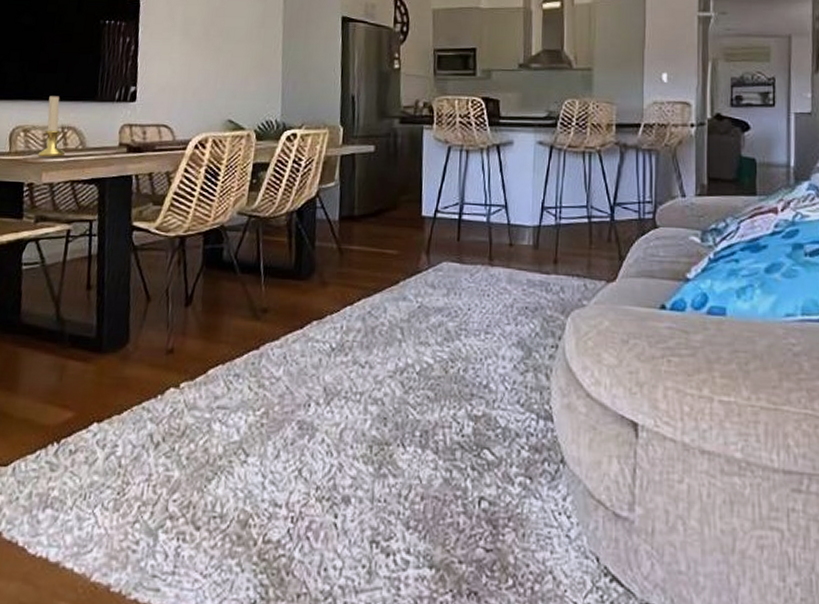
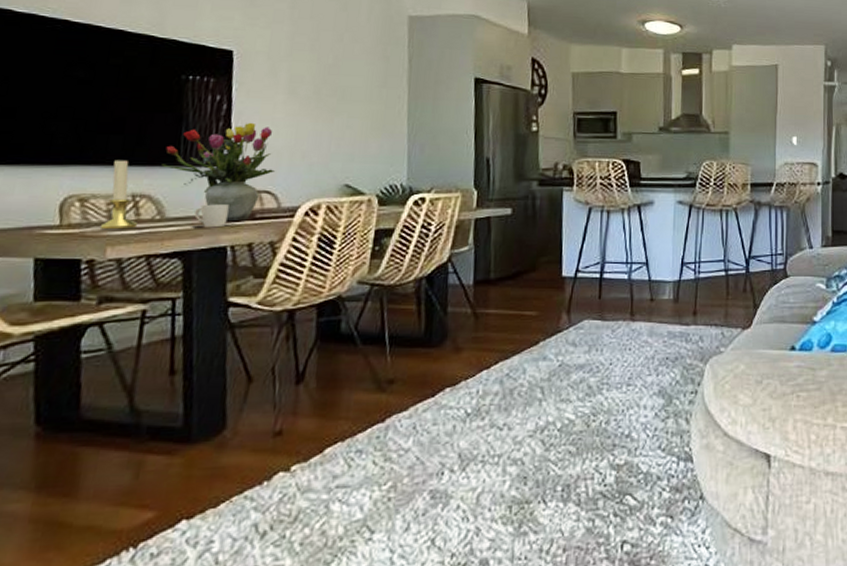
flower arrangement: none [84,61,172,153] -> present [161,122,276,222]
cup: none [105,136,141,158] -> present [191,204,238,228]

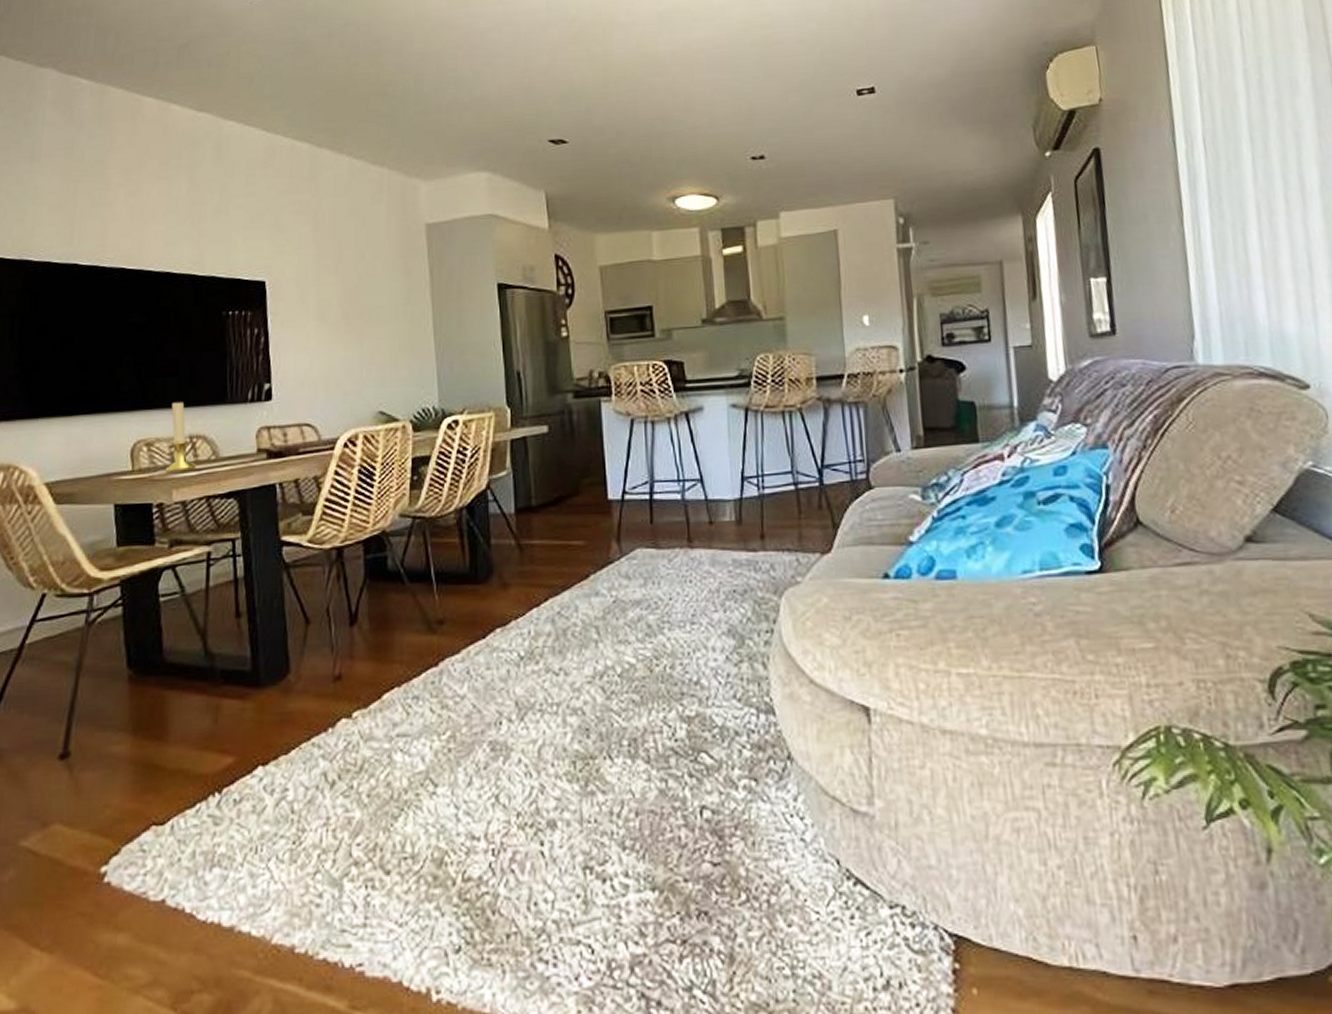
flower arrangement: present [161,122,276,222] -> none [212,353,314,459]
cup: present [191,204,238,228] -> none [242,440,284,466]

